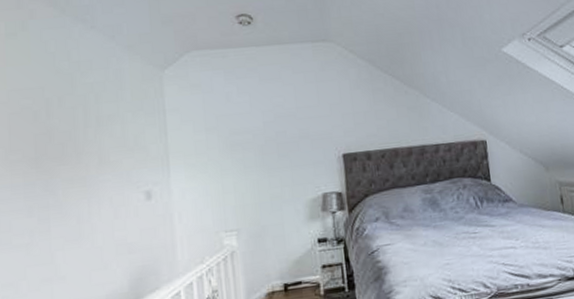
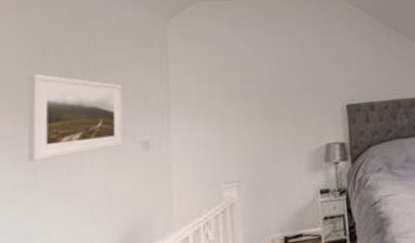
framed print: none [35,126,126,211] -> present [28,73,122,162]

